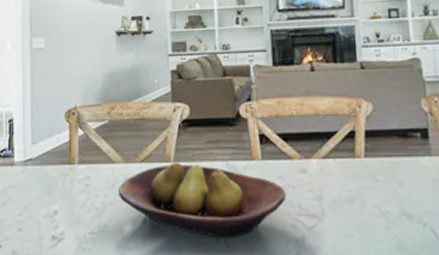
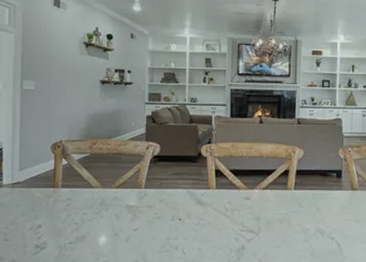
fruit bowl: present [118,162,286,239] -> none [96,189,233,248]

